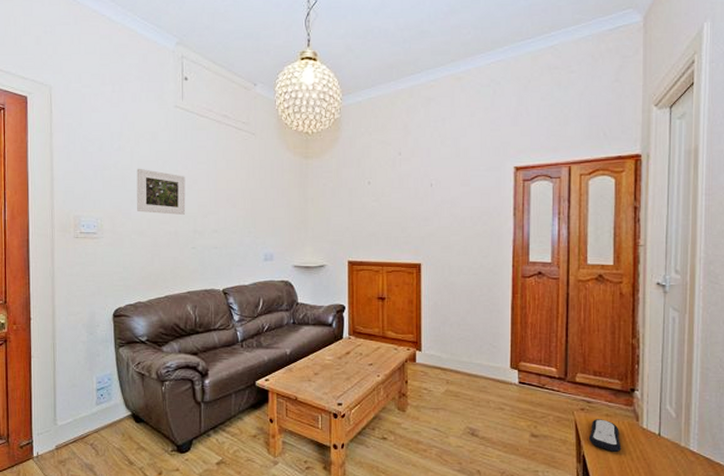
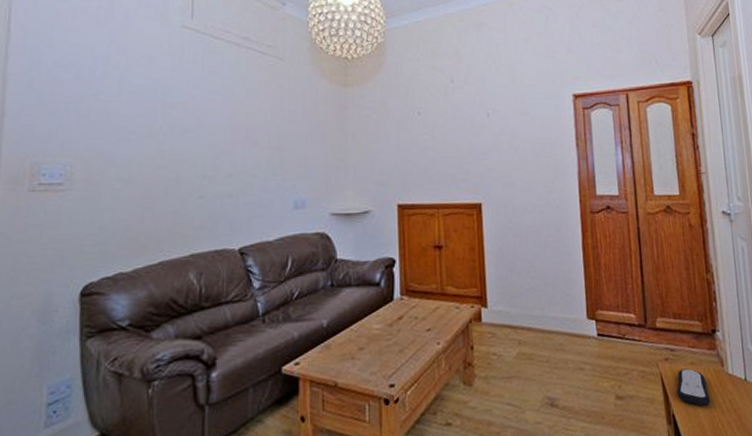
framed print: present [136,168,186,215] -> none [124,99,193,157]

